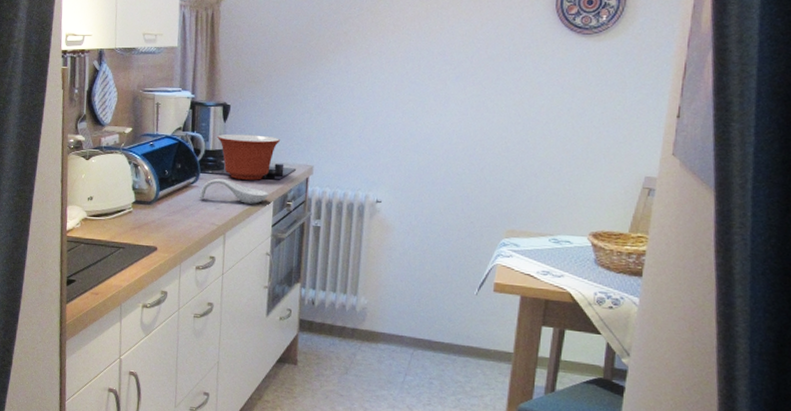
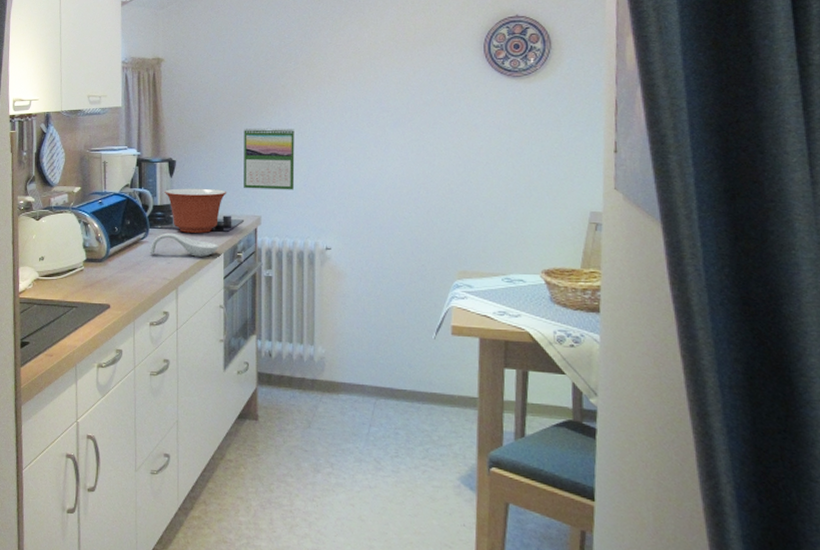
calendar: none [298,75,354,141] -> present [244,127,295,190]

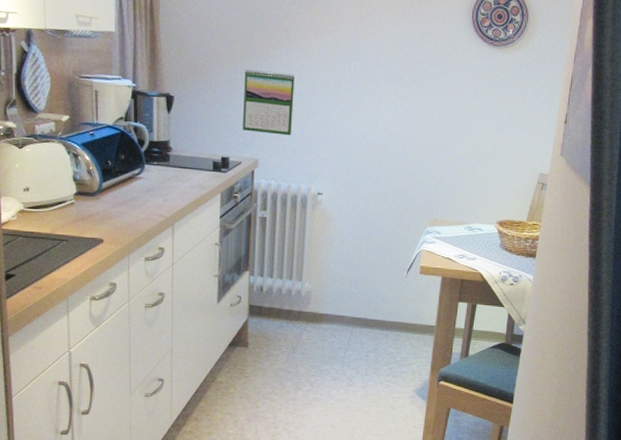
spoon rest: present [149,233,218,257] -> none [145,170,216,196]
mixing bowl: present [165,188,227,233] -> none [162,125,226,172]

